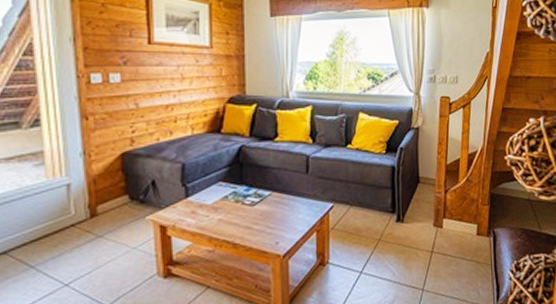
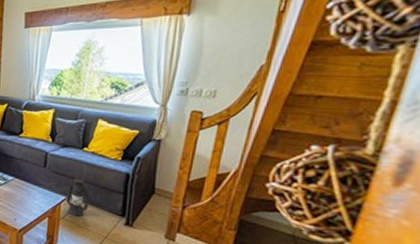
lantern: none [334,180,360,224] -> present [65,179,90,217]

